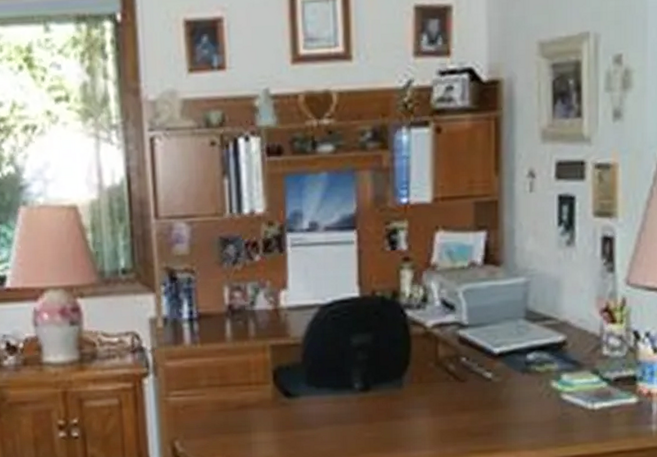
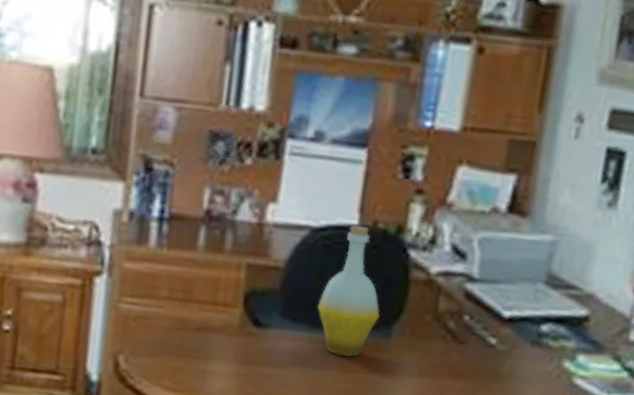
bottle: none [336,297,390,411] -> present [317,224,380,358]

